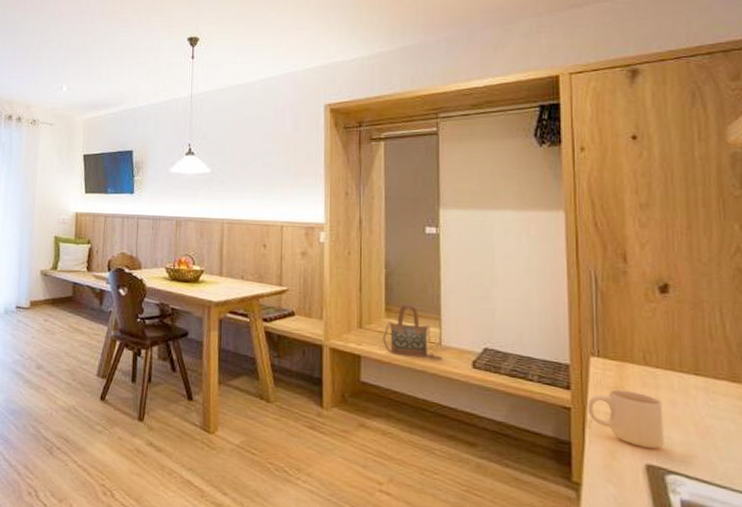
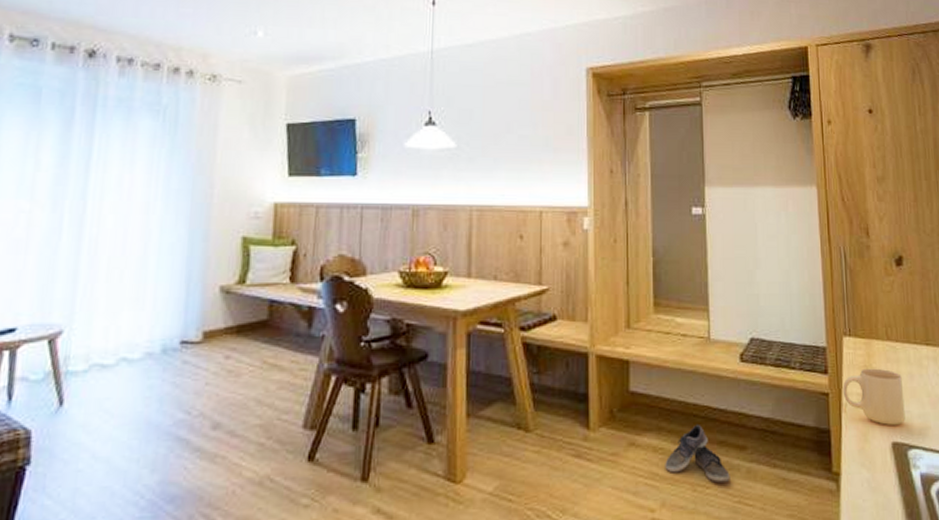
handbag: present [383,305,443,361] -> none [652,297,712,357]
shoe: none [393,417,459,472] -> present [665,423,730,482]

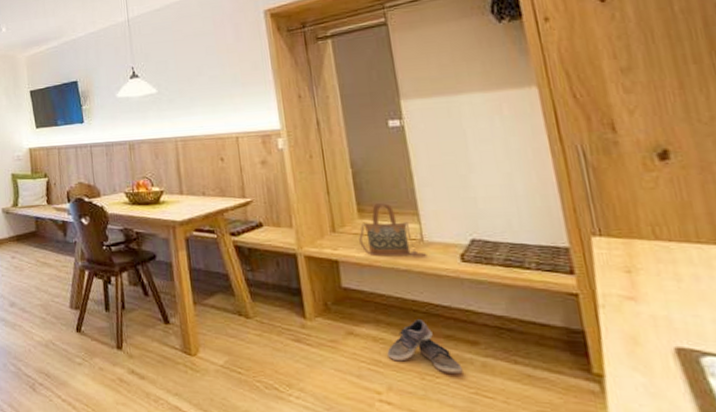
handbag: none [652,297,712,357] -> present [359,203,428,257]
cup: present [842,368,905,425] -> none [596,269,693,329]

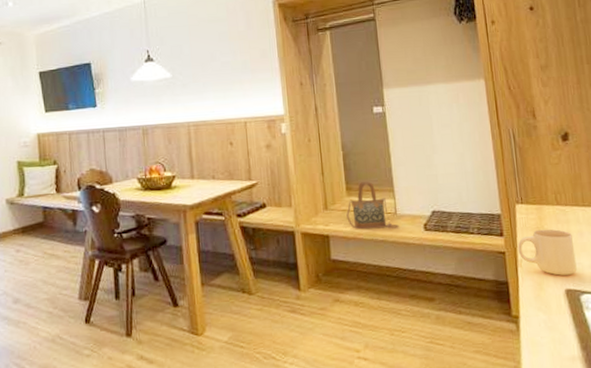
shoe: present [387,318,463,373] -> none [365,282,422,328]
cup: none [596,269,693,329] -> present [517,229,577,276]

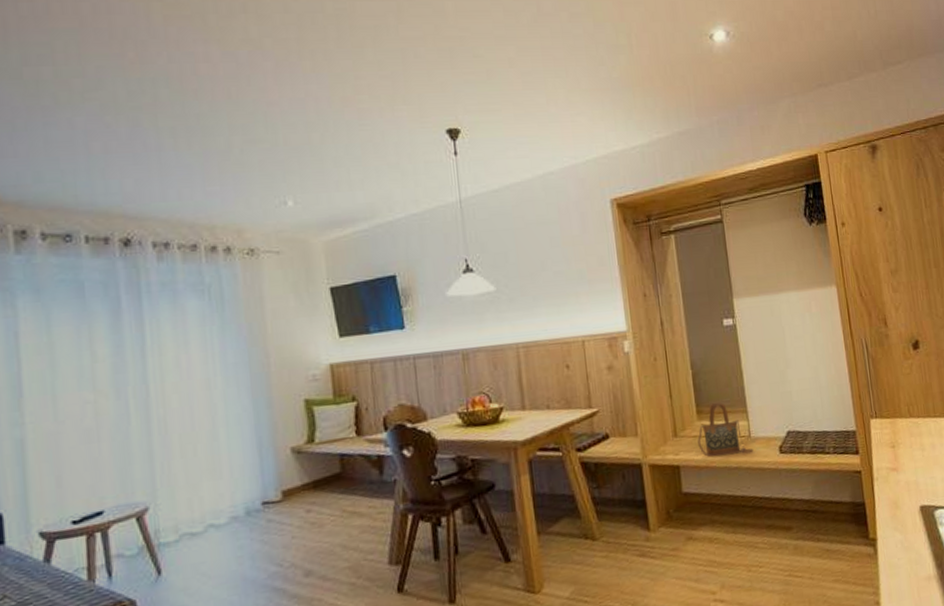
cup: present [517,229,577,276] -> none [873,443,931,492]

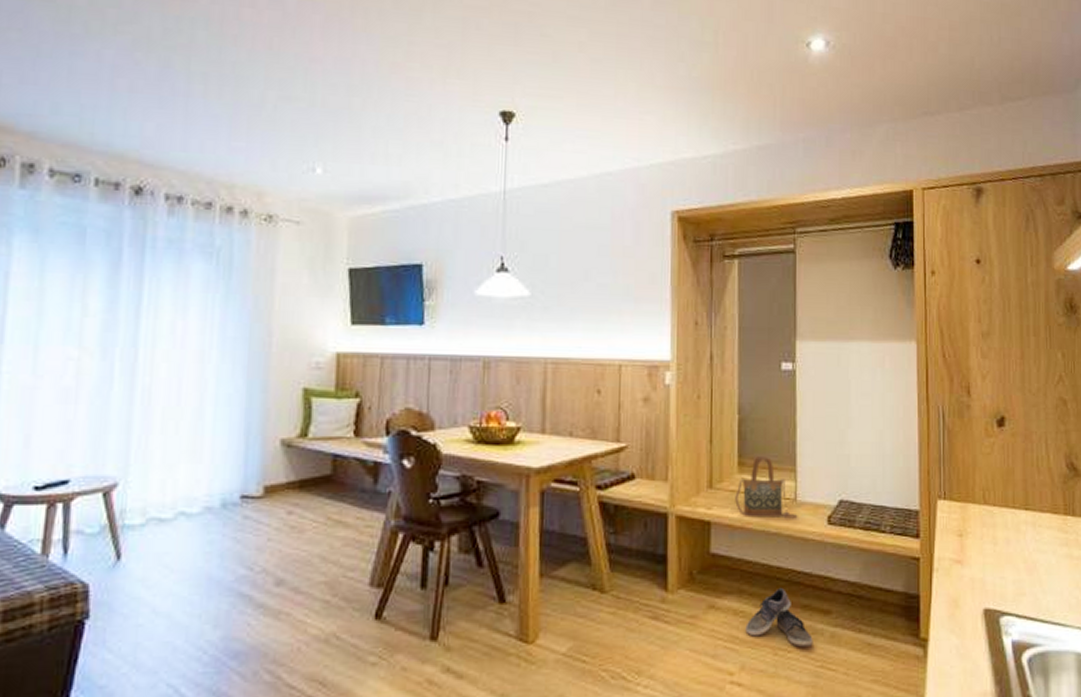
shoe: none [721,513,780,561] -> present [745,587,813,647]

